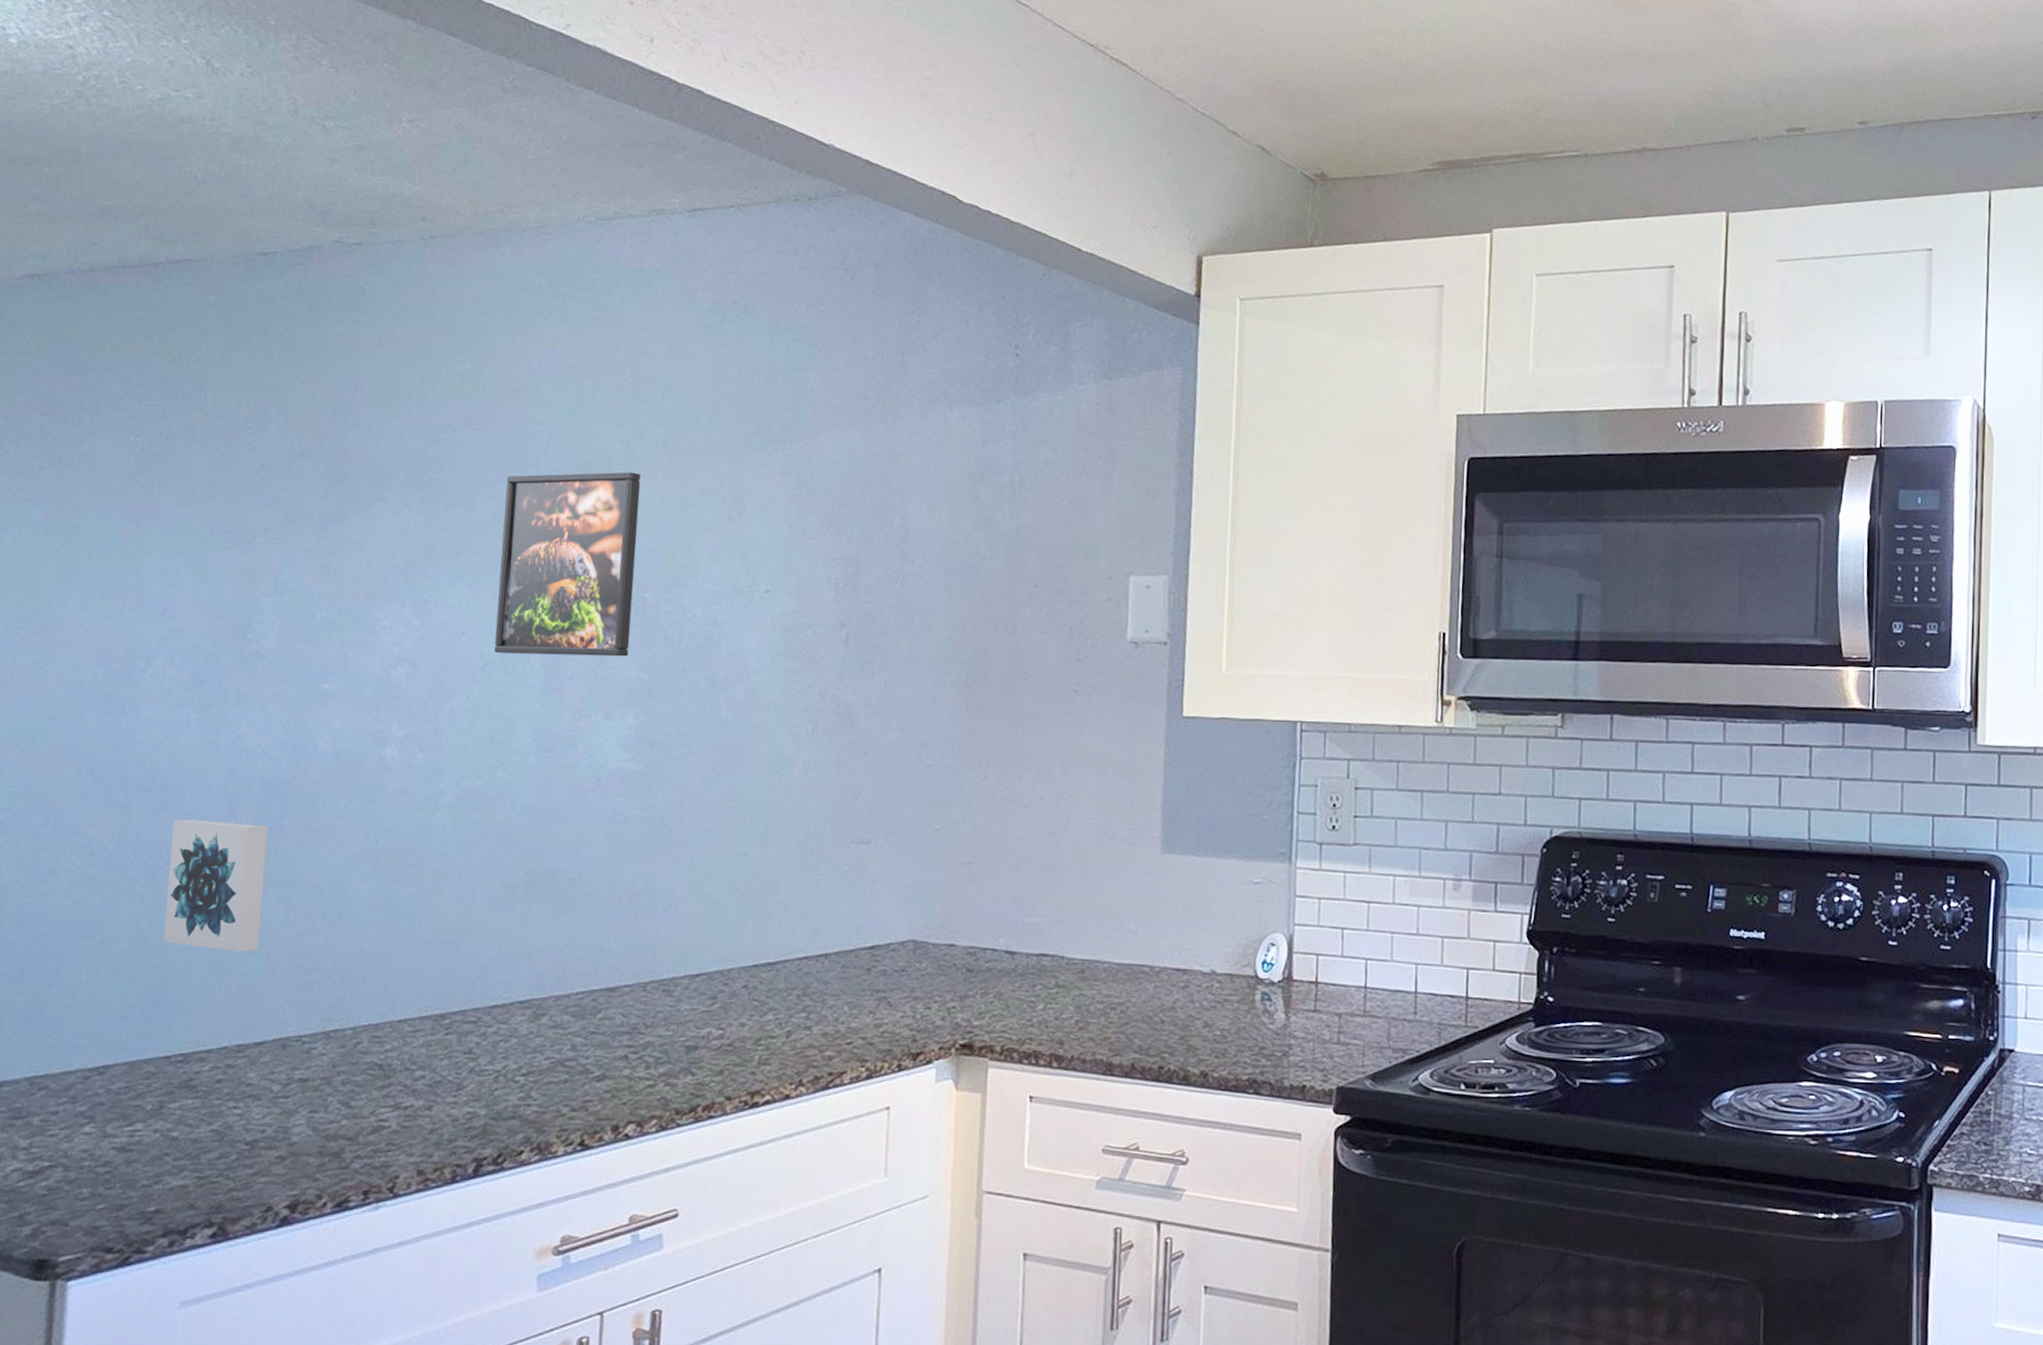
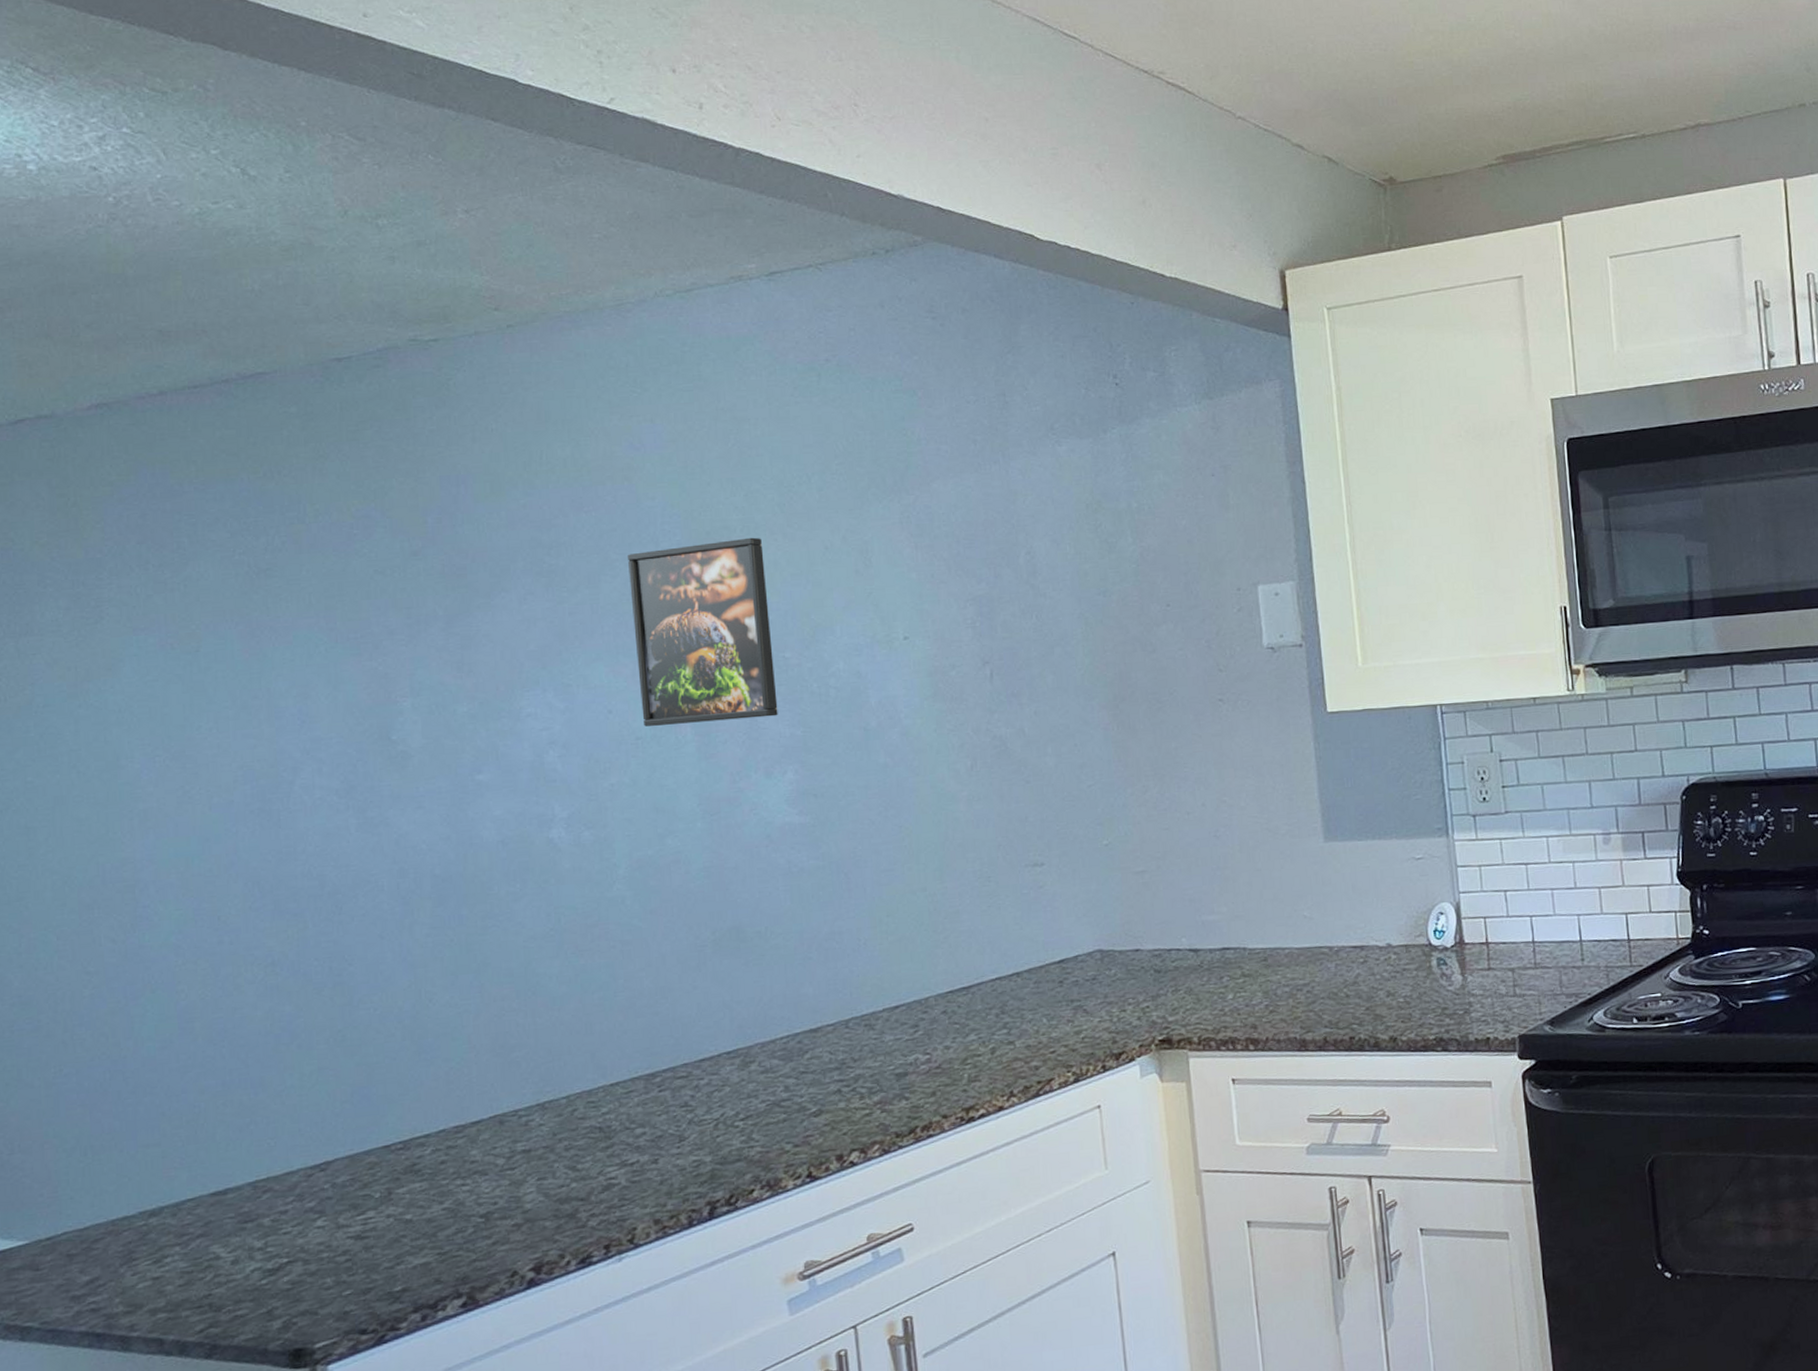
wall art: present [163,819,269,953] -> none [350,917,459,1041]

